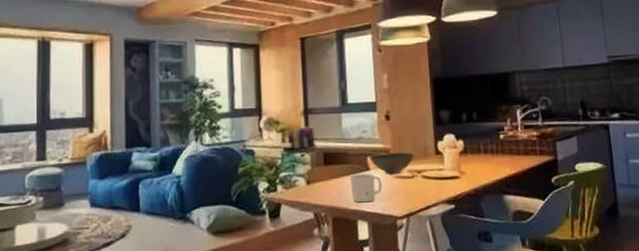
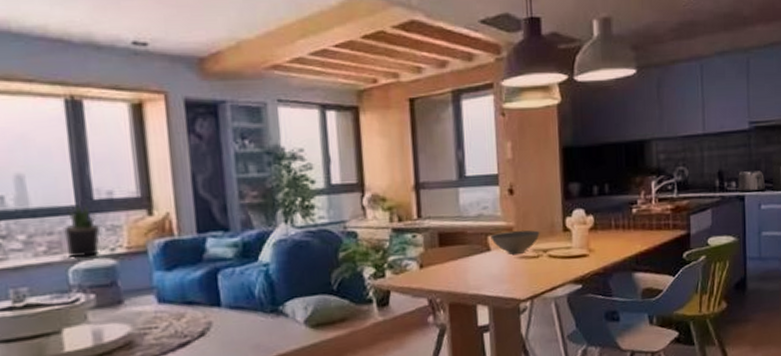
planter: none [26,122,53,167] -> present [64,204,101,258]
books: present [288,126,316,150] -> none [397,203,429,230]
mug: present [349,174,383,203] -> none [468,254,505,287]
toaster: none [600,101,630,122] -> present [738,170,766,193]

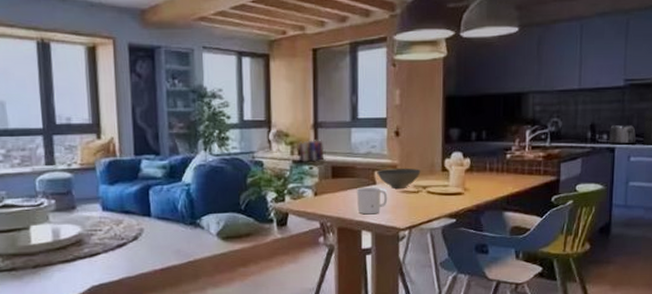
planter: present [64,204,101,258] -> none [33,127,61,170]
books: none [397,203,429,230] -> present [297,140,325,162]
mug: none [468,254,505,287] -> present [356,188,388,215]

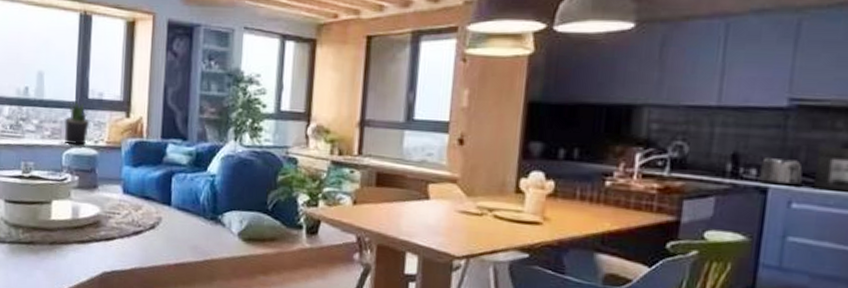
planter: none [33,127,61,170] -> present [64,100,90,146]
books: present [297,140,325,162] -> none [338,139,370,165]
mug: present [356,188,388,215] -> none [403,201,443,235]
bowl: present [377,168,421,189] -> none [431,182,488,208]

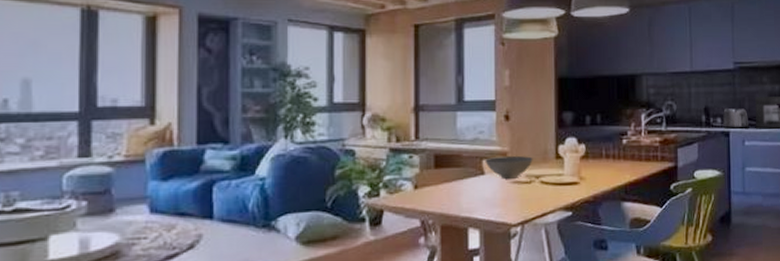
planter: present [64,100,90,146] -> none [64,110,101,164]
bowl: none [431,182,488,208] -> present [485,155,533,179]

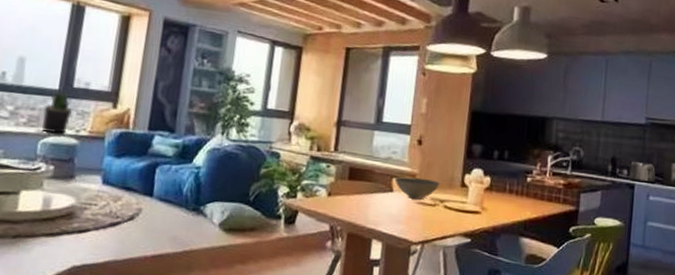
planter: none [64,110,101,164] -> present [42,88,73,135]

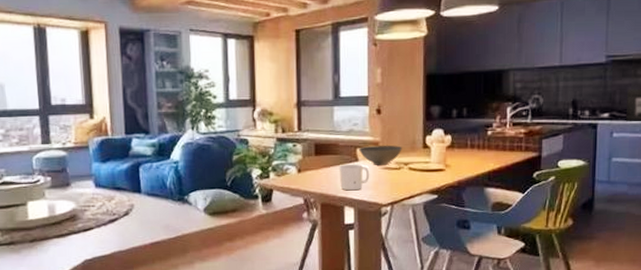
planter: present [42,88,73,135] -> none [30,108,56,149]
mug: none [370,194,404,224] -> present [339,164,370,191]
toaster: present [629,161,656,184] -> none [591,101,619,121]

